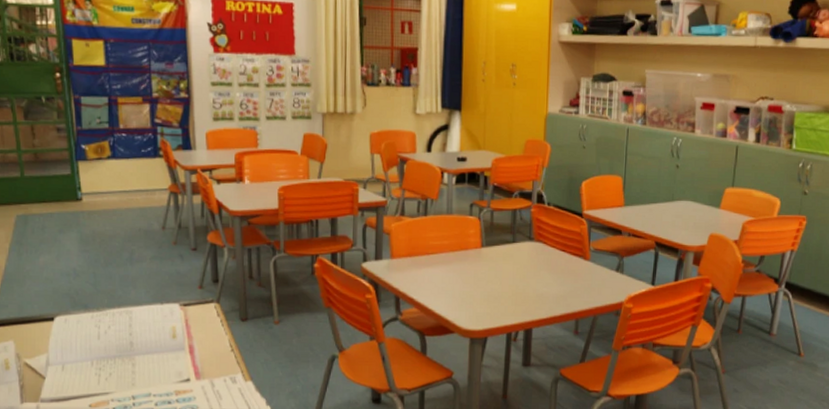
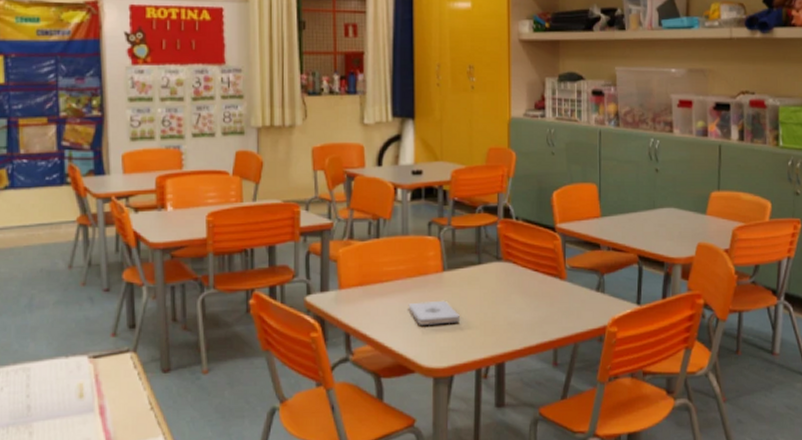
notepad: none [450,272,496,294] -> present [408,300,461,325]

